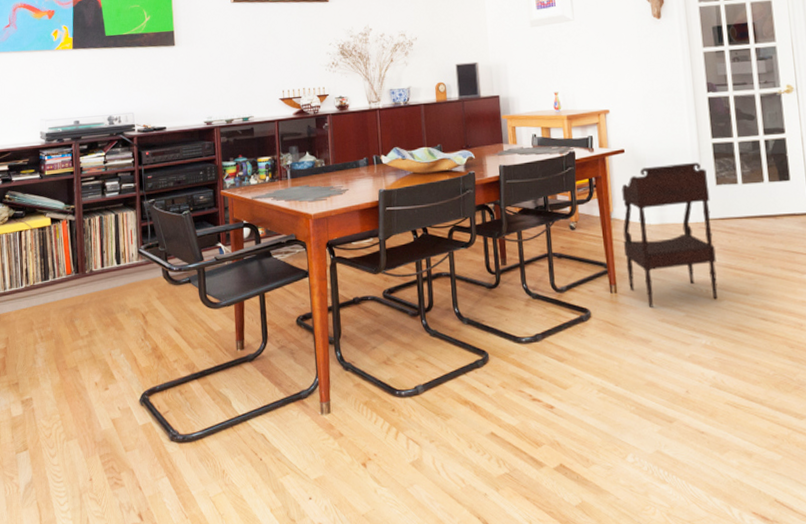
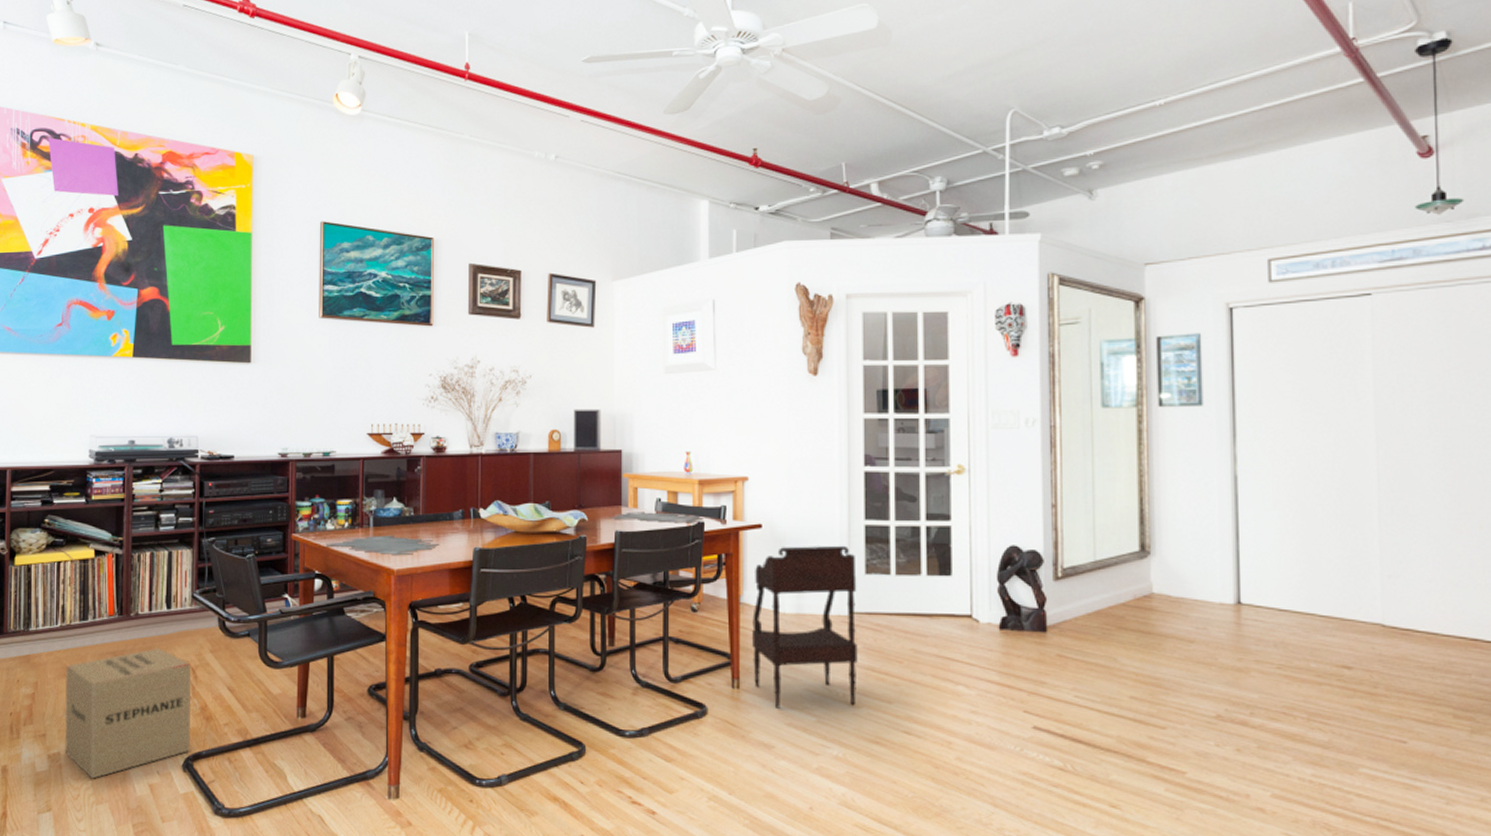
cardboard box: none [32,299,145,419] -> present [65,647,191,779]

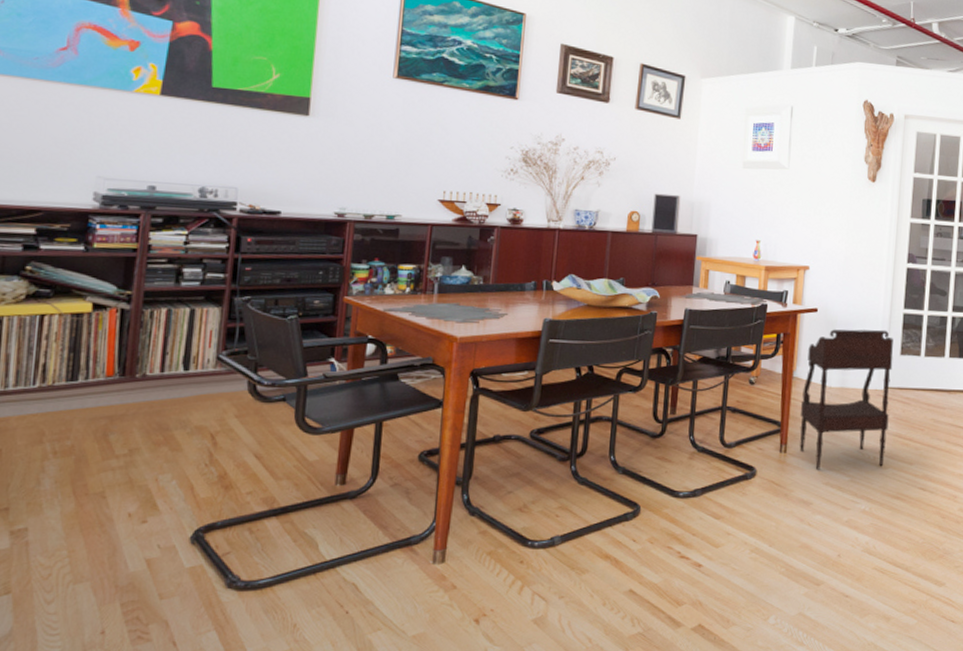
cardboard box: present [65,647,191,779] -> none [34,412,210,556]

